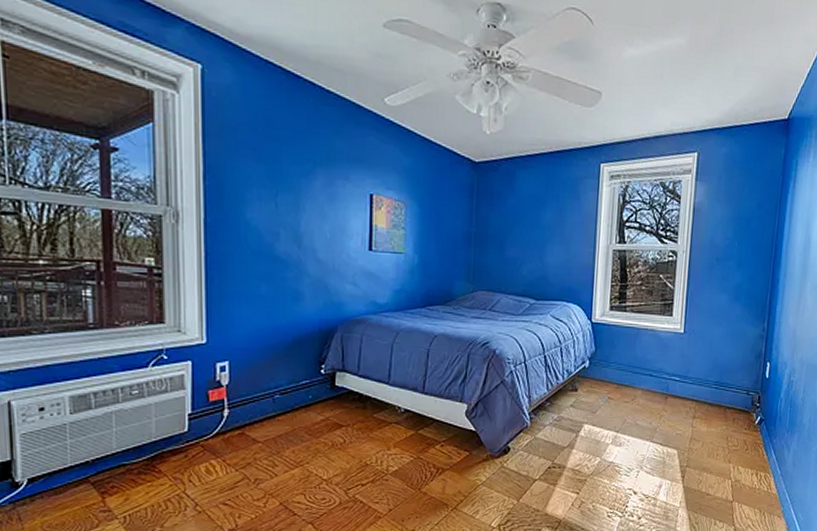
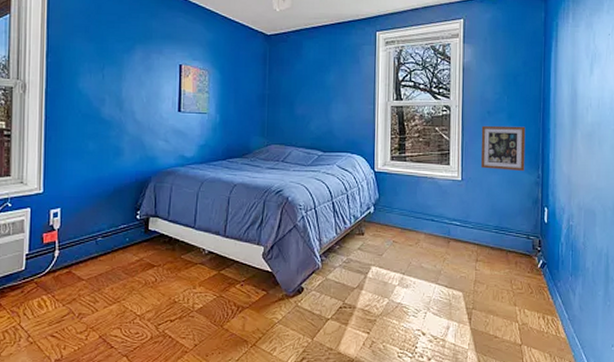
picture frame: none [704,273,755,323] -> present [480,125,526,171]

